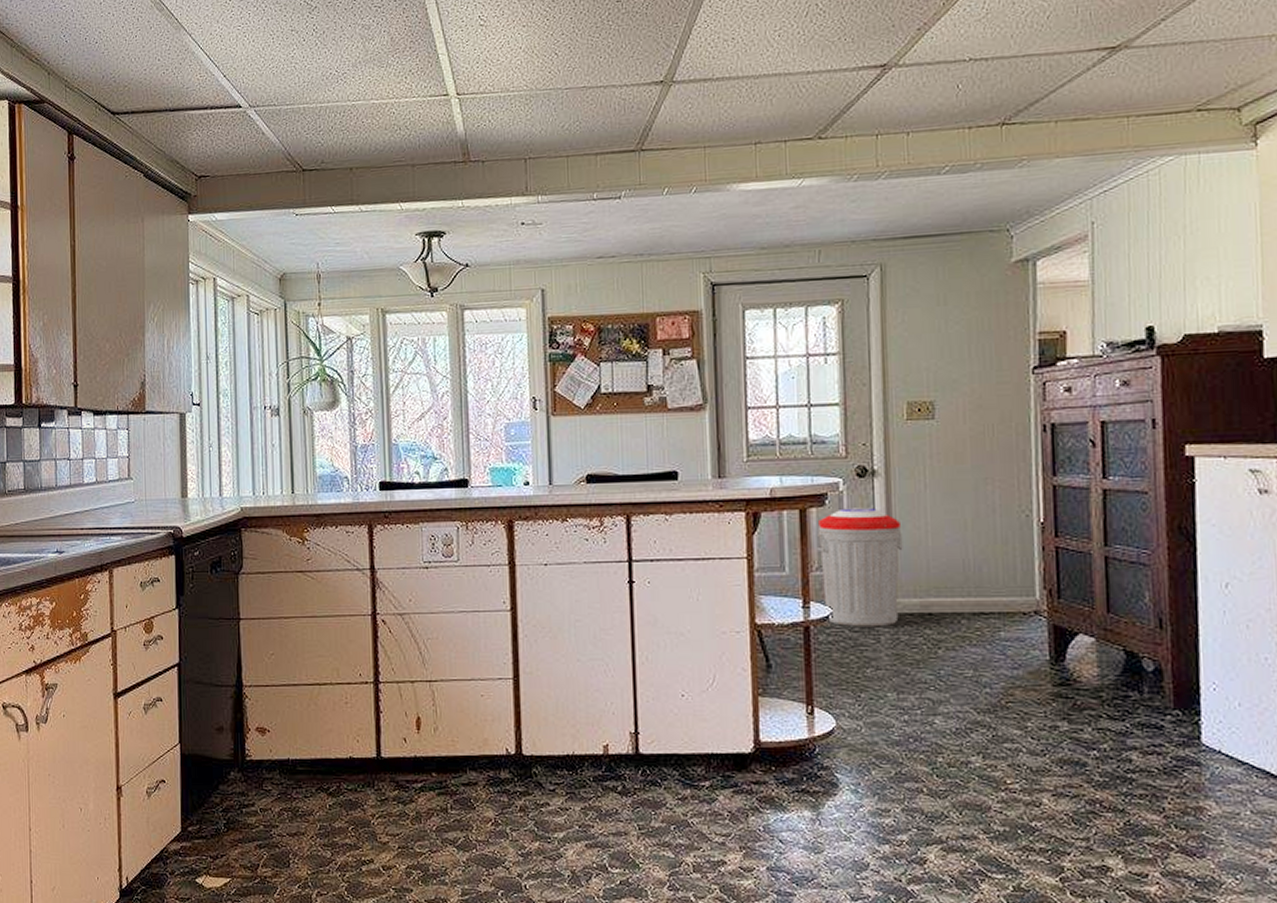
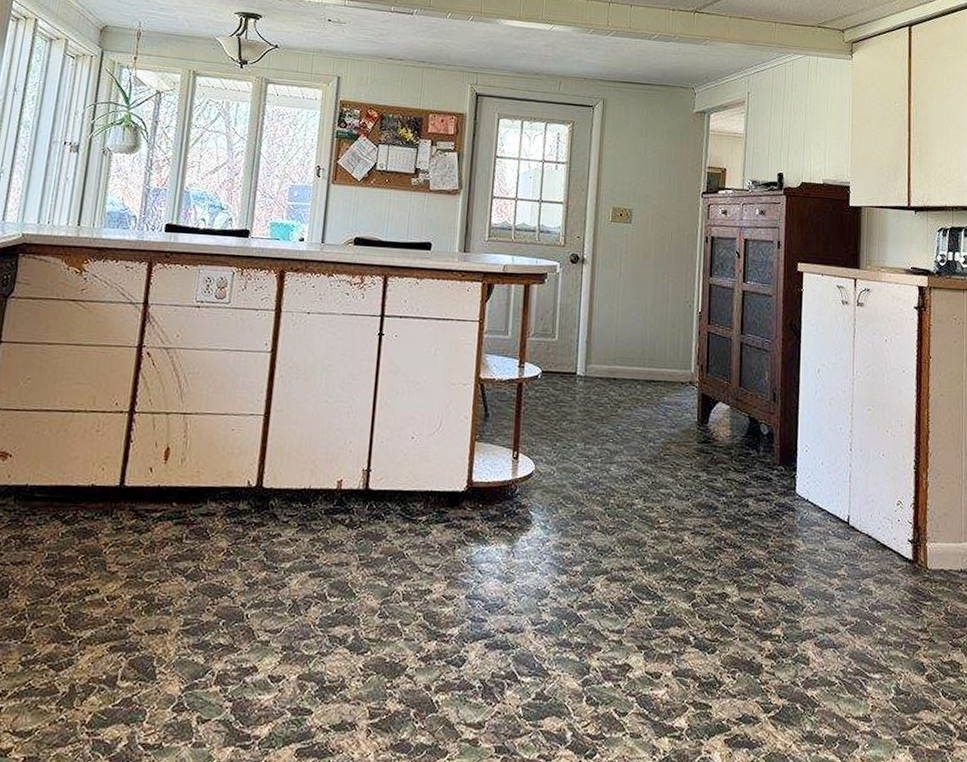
trash can: present [816,507,903,628] -> none [534,287,600,387]

